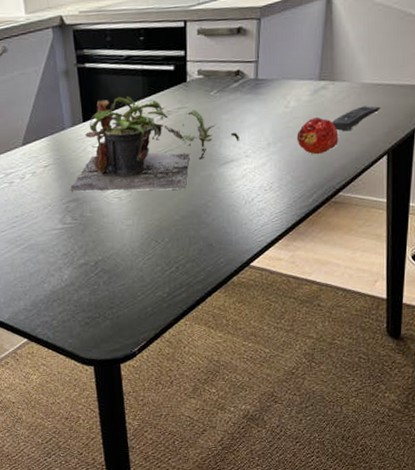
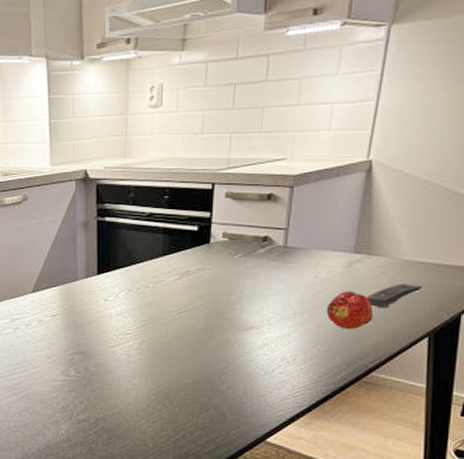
plant: present [69,96,239,192] -> none [76,252,263,353]

